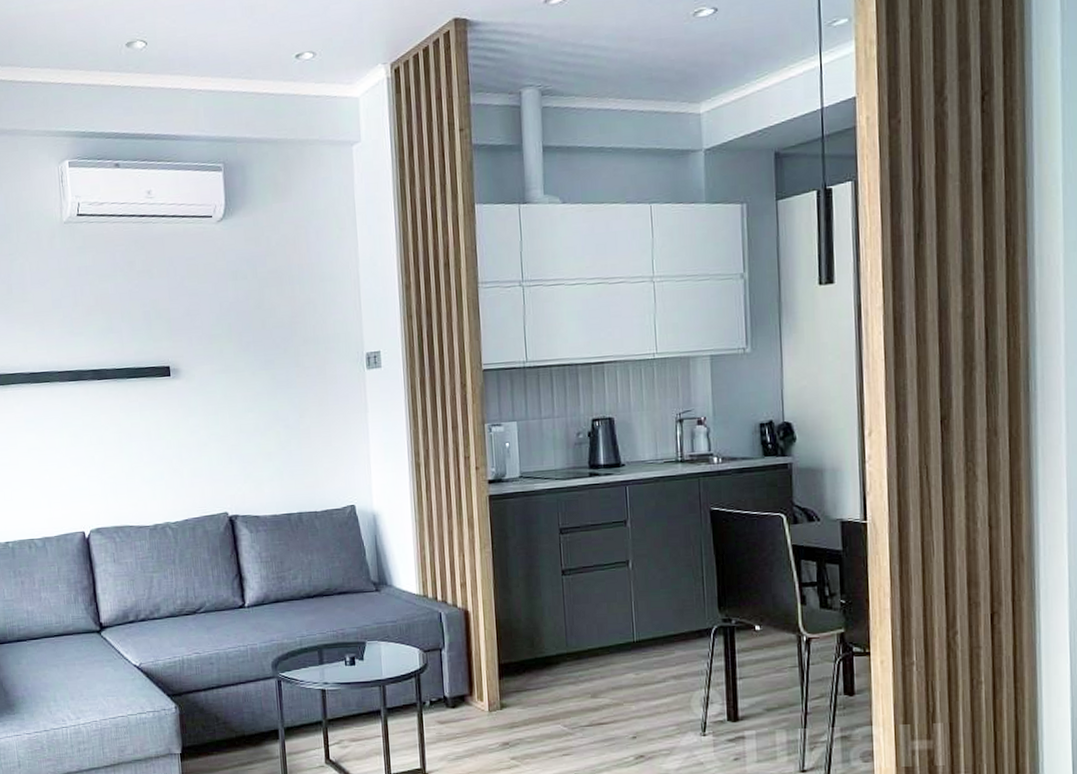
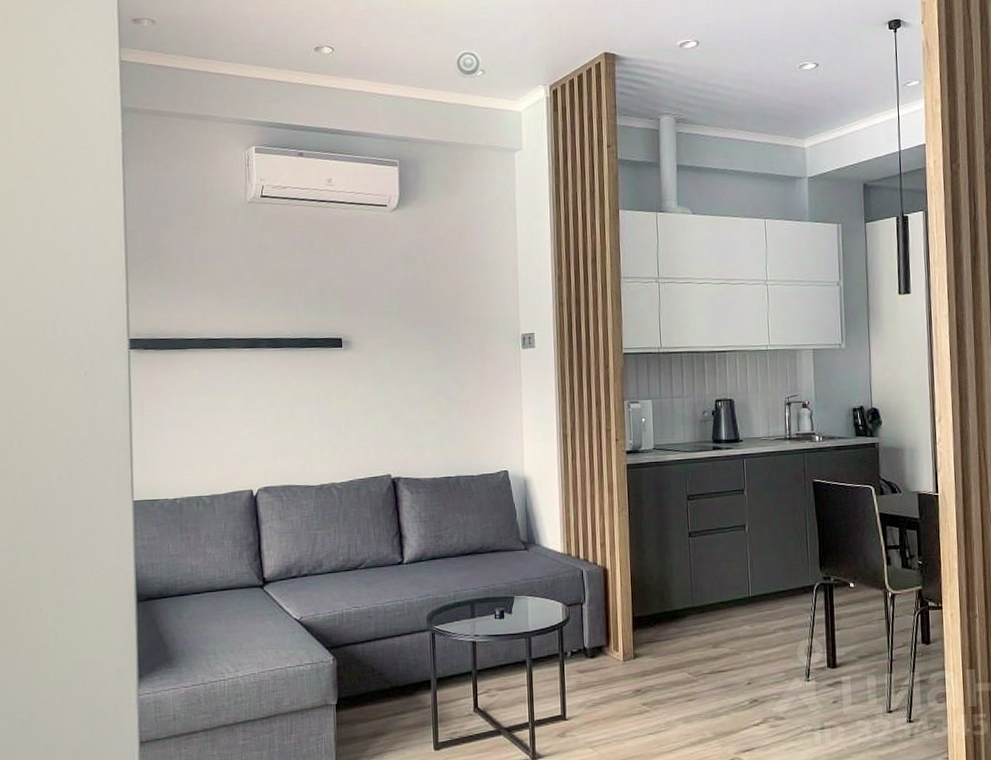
smoke detector: none [280,29,313,64] -> present [454,49,483,79]

